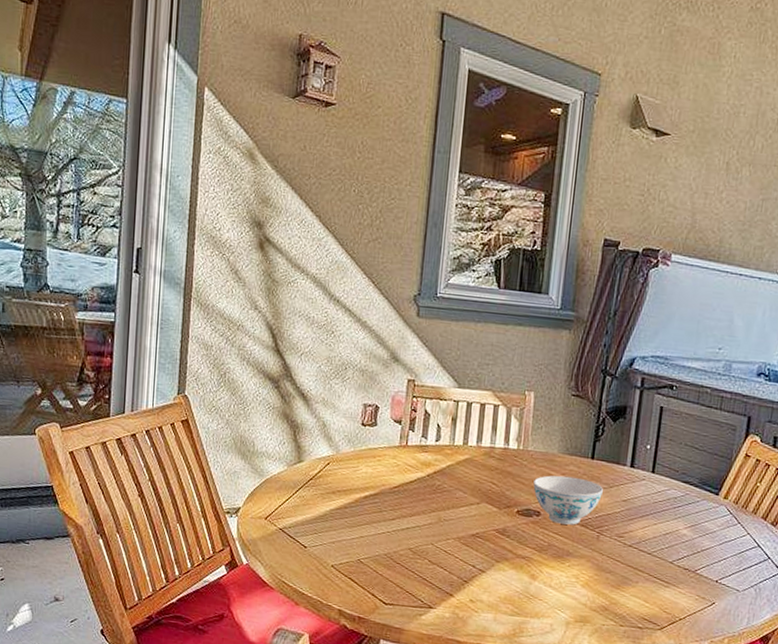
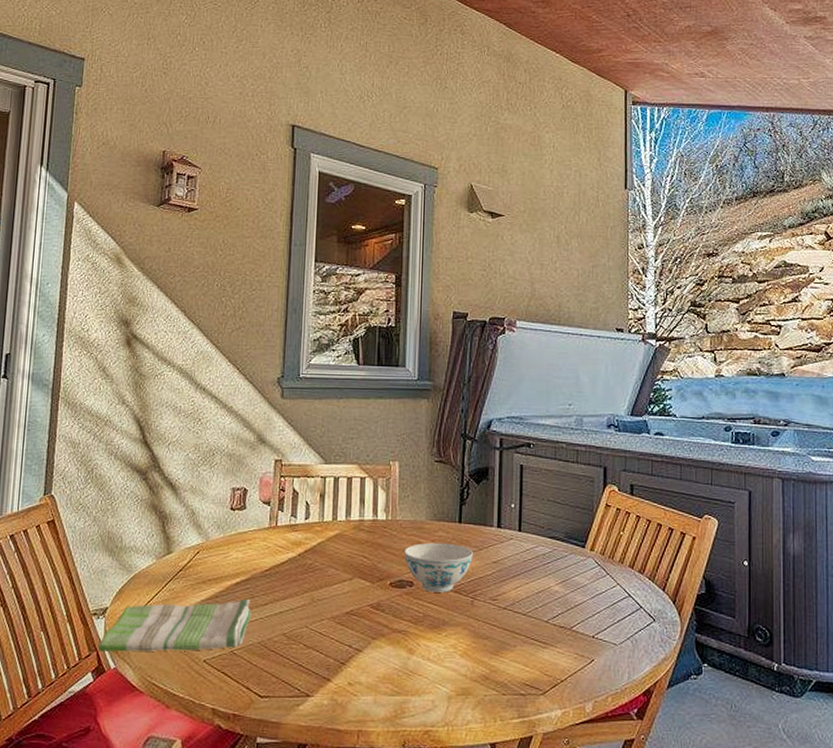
dish towel: none [230,508,379,557] -> present [97,599,251,652]

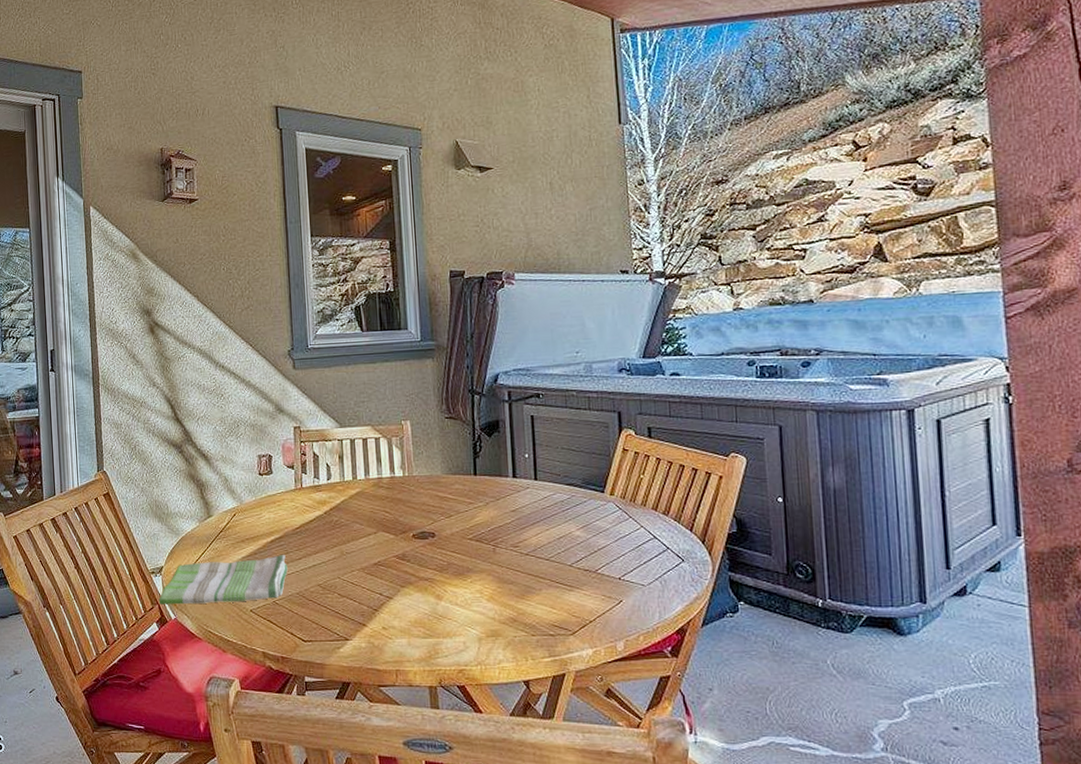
bowl: present [404,542,473,592] -> none [423,495,491,542]

